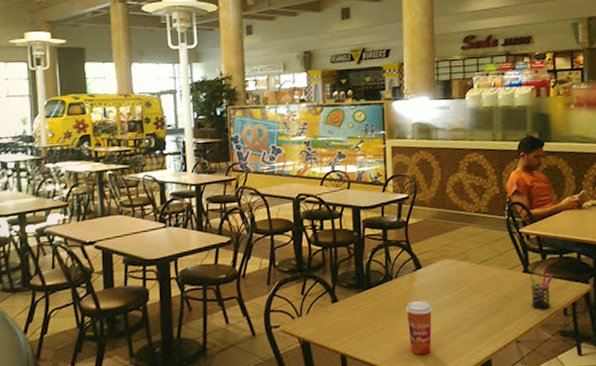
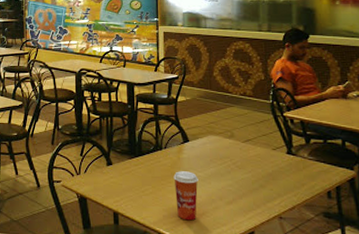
pen holder: present [529,270,554,310] -> none [293,153,318,191]

